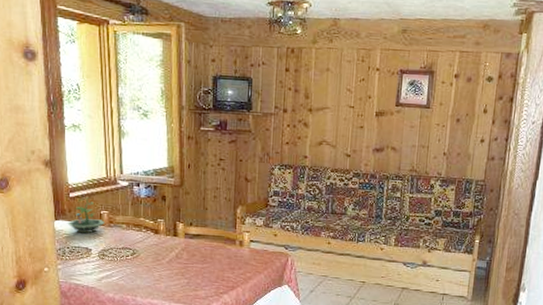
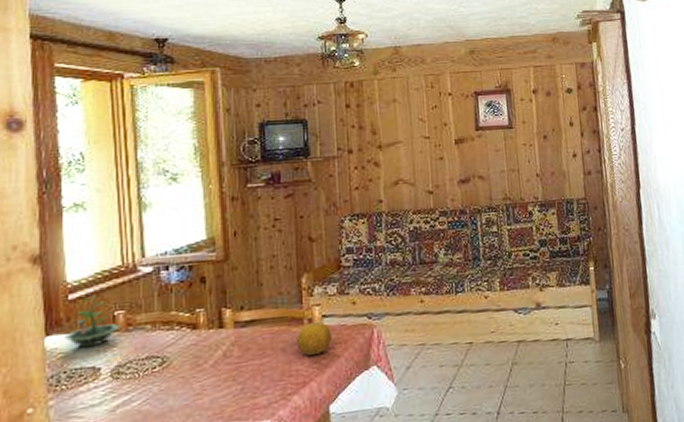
fruit: none [229,244,256,269] -> present [296,322,332,357]

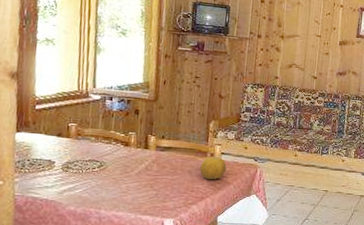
terrarium: present [64,296,120,348] -> none [30,110,72,146]

